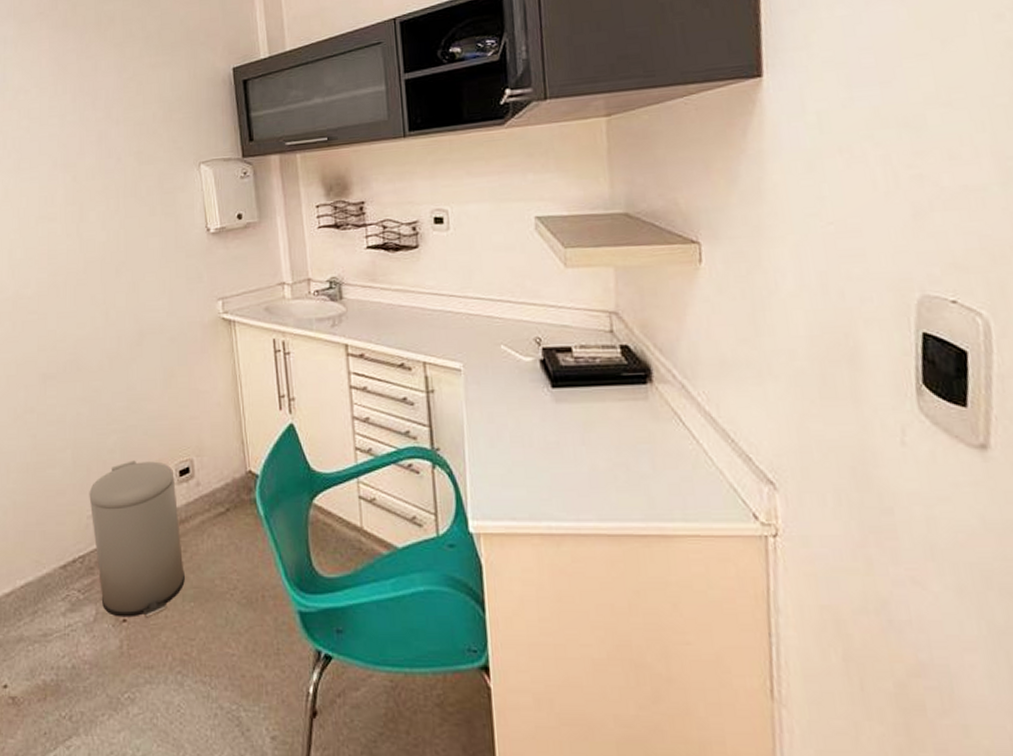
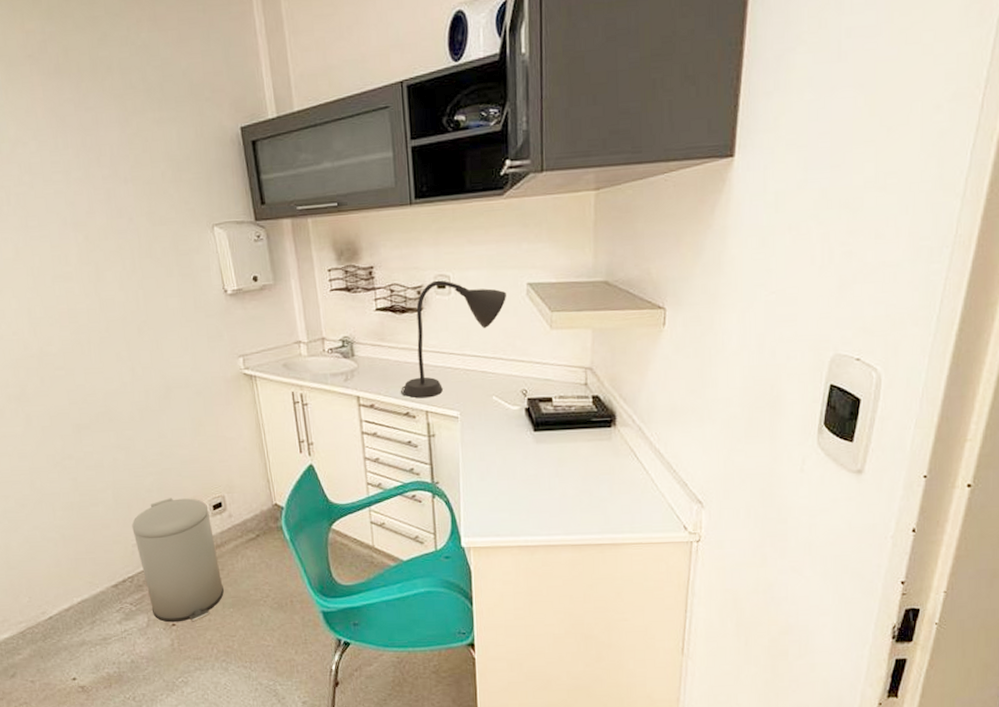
desk lamp: none [394,214,512,347] -> present [401,280,506,398]

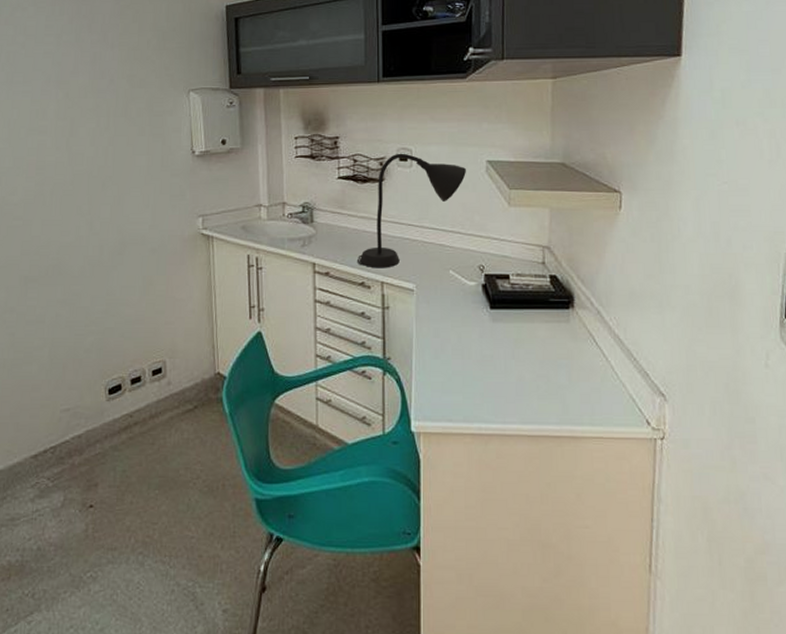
pedal bin: present [132,498,224,623] -> none [63,360,151,504]

